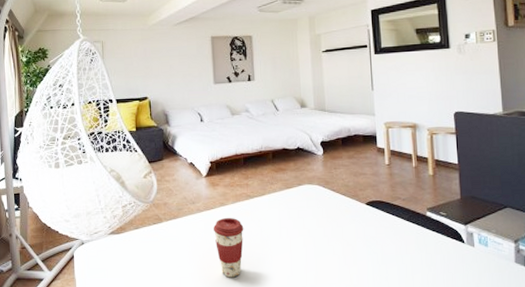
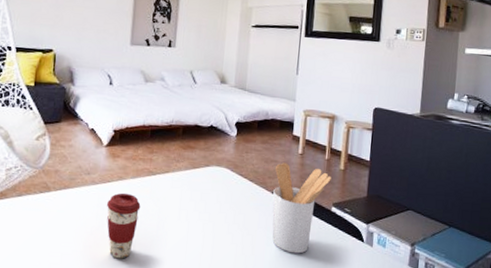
utensil holder: none [365,174,422,260] -> present [272,162,331,254]

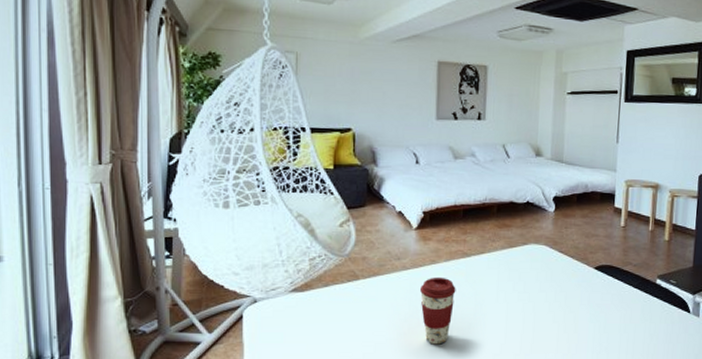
utensil holder: present [272,162,331,254] -> none [594,236,656,329]

